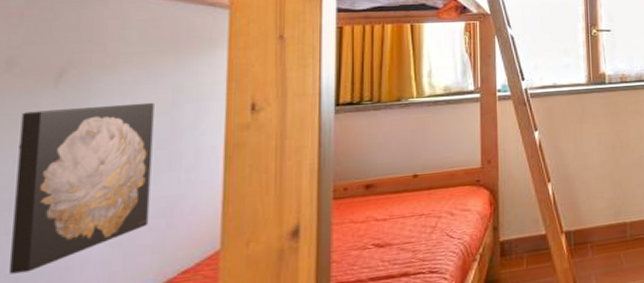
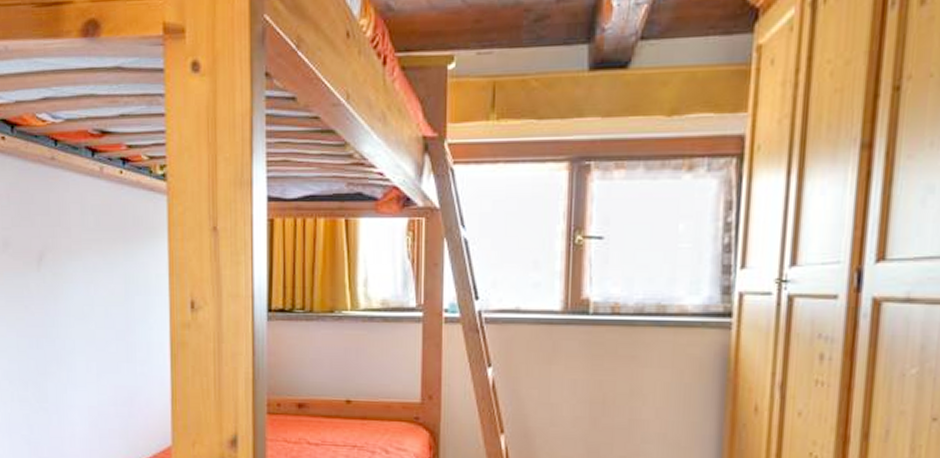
wall art: present [8,102,154,274] -> none [18,291,115,436]

